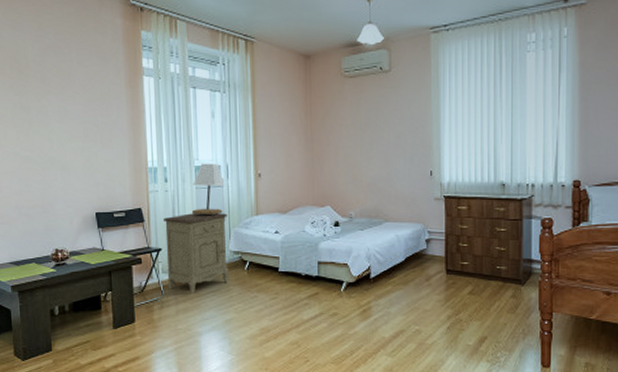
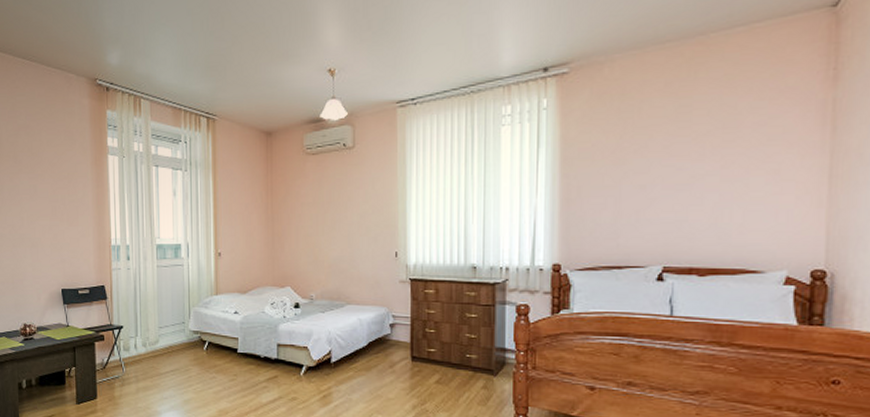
nightstand: present [164,213,229,295] -> none [125,292,188,373]
lamp: present [192,163,225,215] -> none [153,241,185,293]

